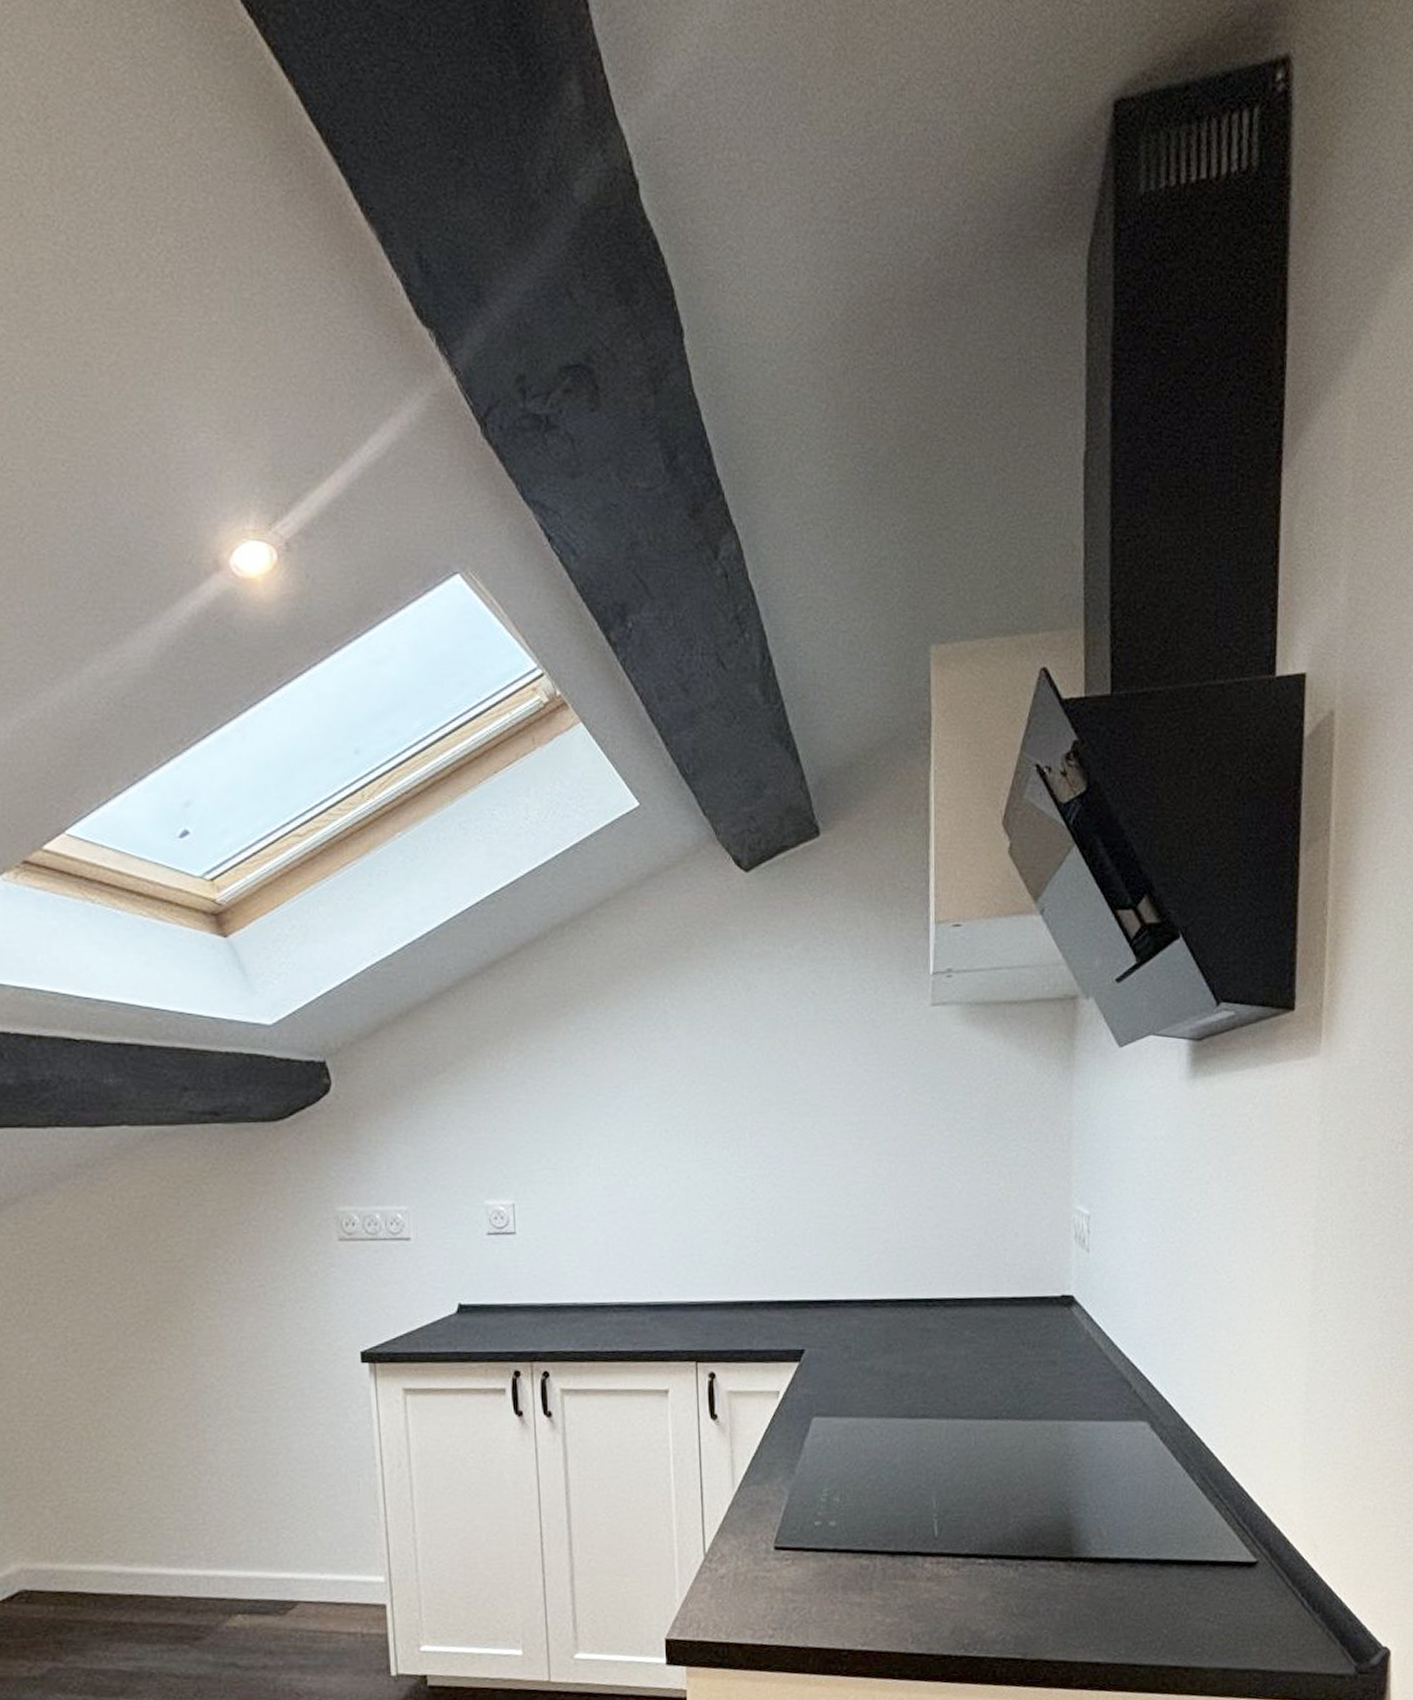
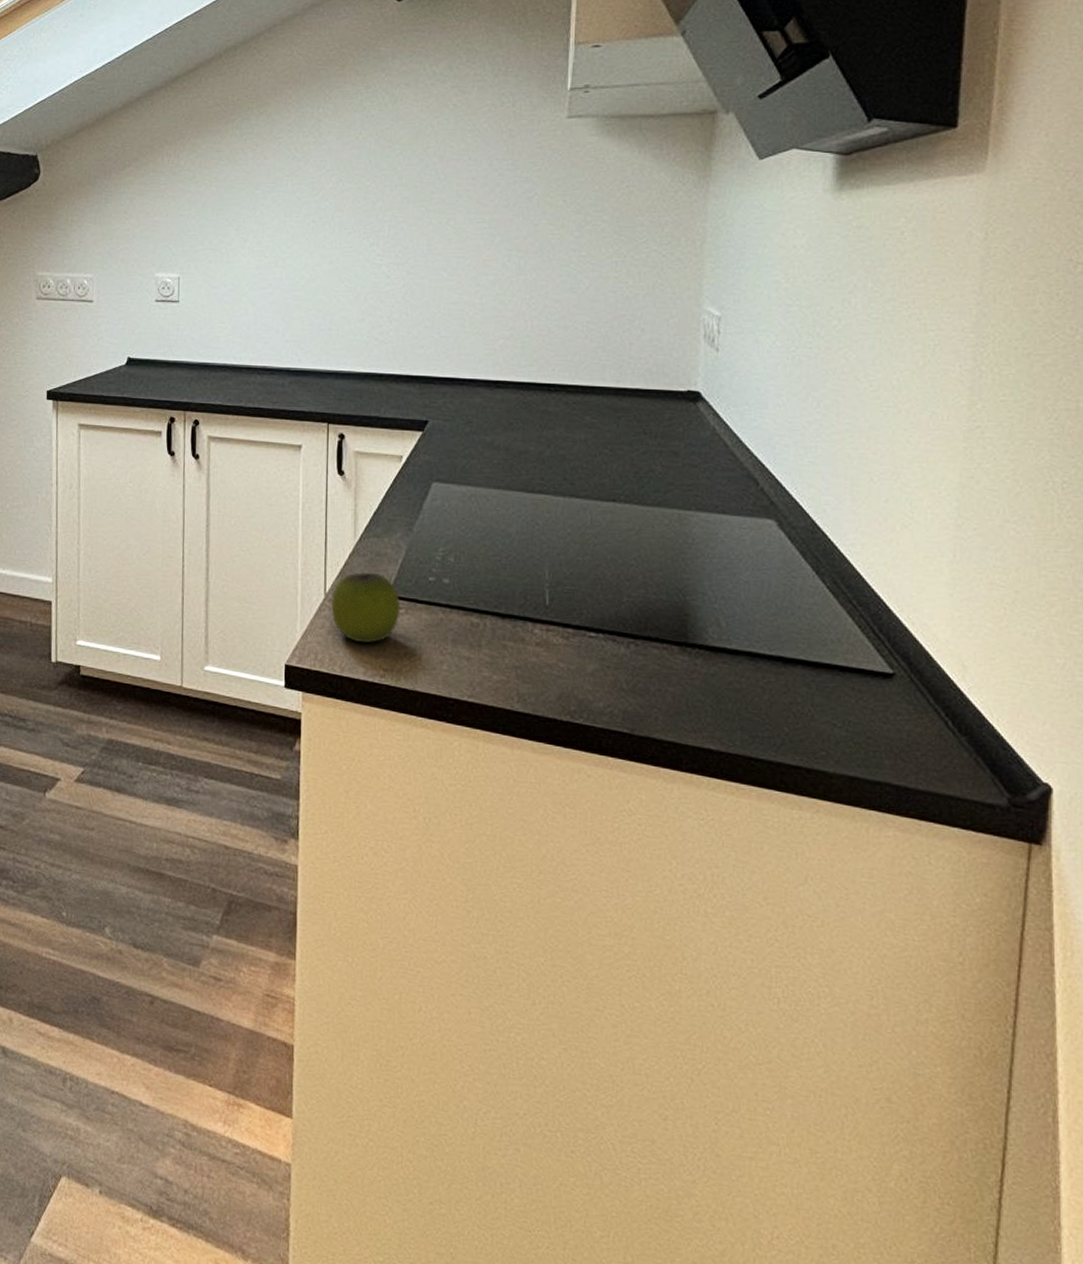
apple: none [710,1524,787,1604] -> present [330,572,401,643]

